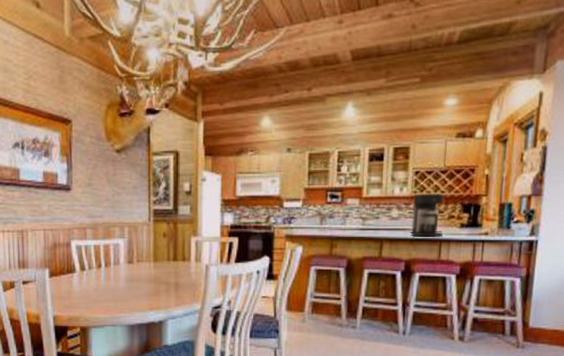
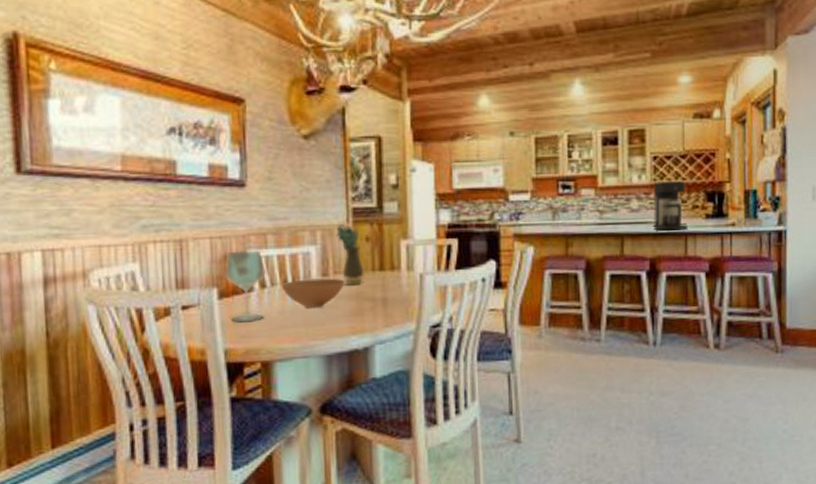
wine glass: none [53,241,85,296] -> present [223,250,266,323]
bowl: none [96,265,146,288] -> present [281,278,345,308]
vase: none [140,221,161,272] -> present [336,223,364,286]

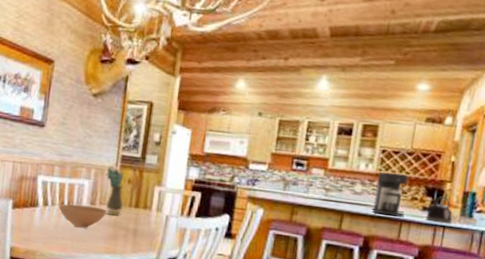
wine glass: present [223,250,266,323] -> none [18,174,50,230]
kettle: none [710,199,739,230] -> present [425,196,453,224]

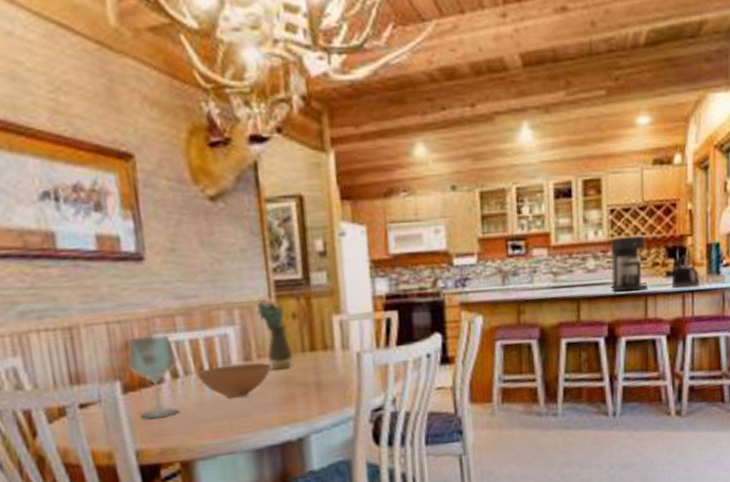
wine glass: none [18,174,50,230] -> present [126,334,179,420]

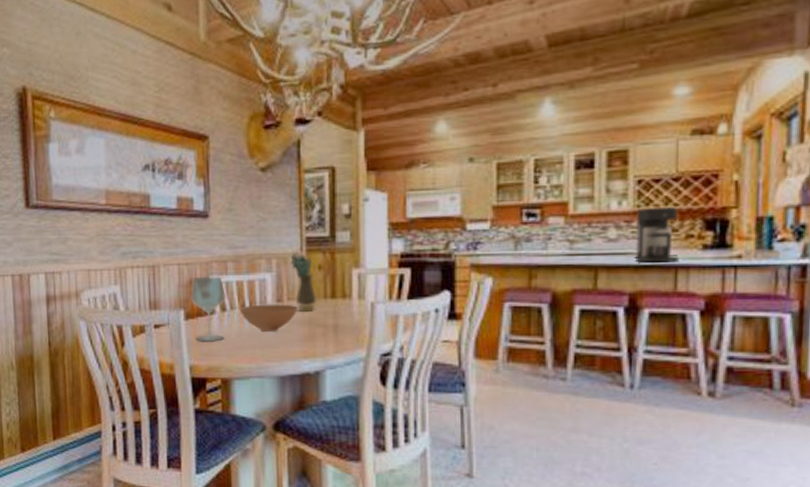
kettle: present [671,255,701,288] -> none [708,228,747,263]

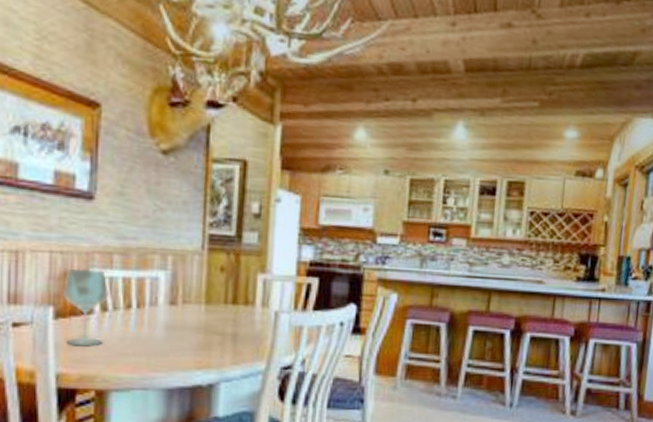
bowl: present [239,304,298,332] -> none [124,305,194,338]
vase: present [290,252,317,312] -> none [189,249,216,317]
coffee maker: present [635,207,679,263] -> none [523,238,560,291]

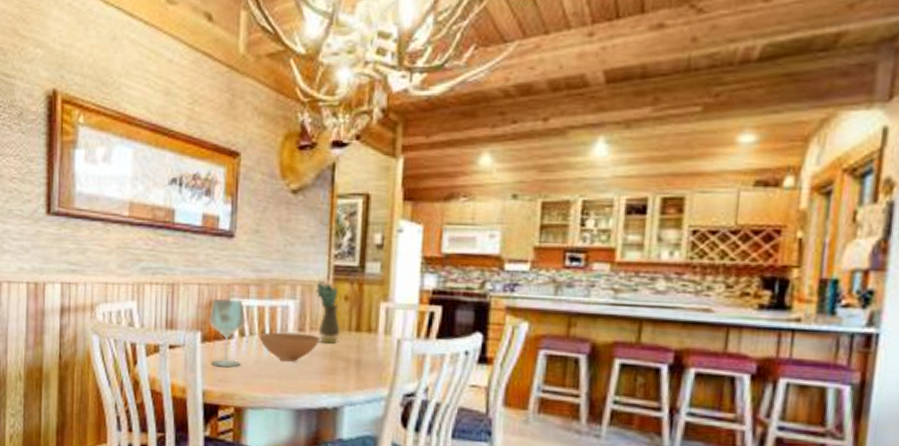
bowl: none [124,305,194,338] -> present [259,332,320,362]
vase: none [189,249,216,317] -> present [315,280,341,344]

